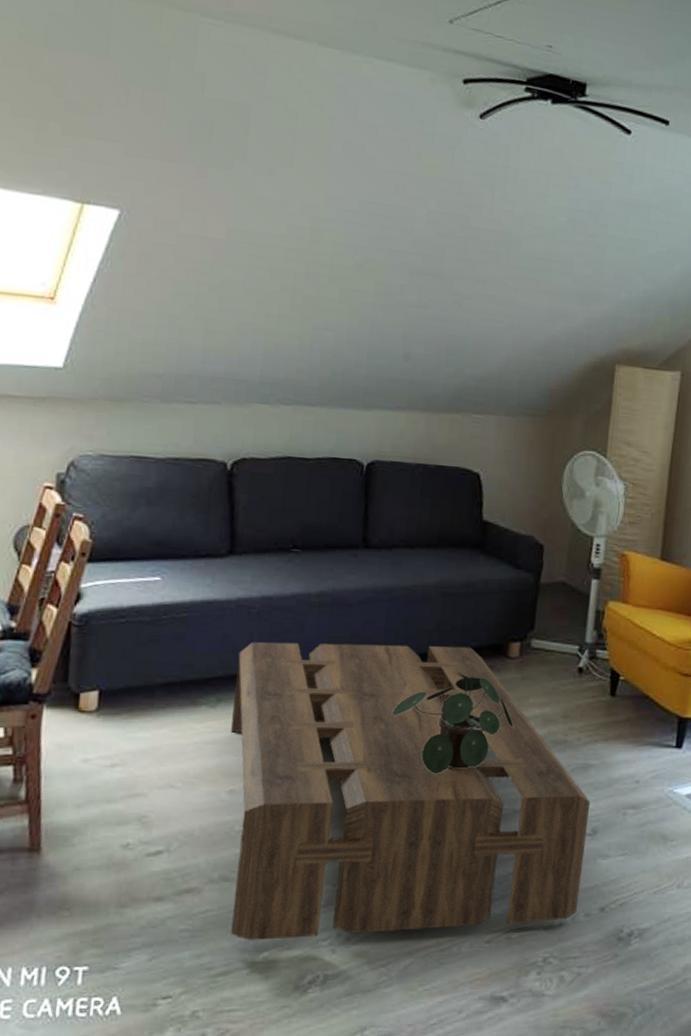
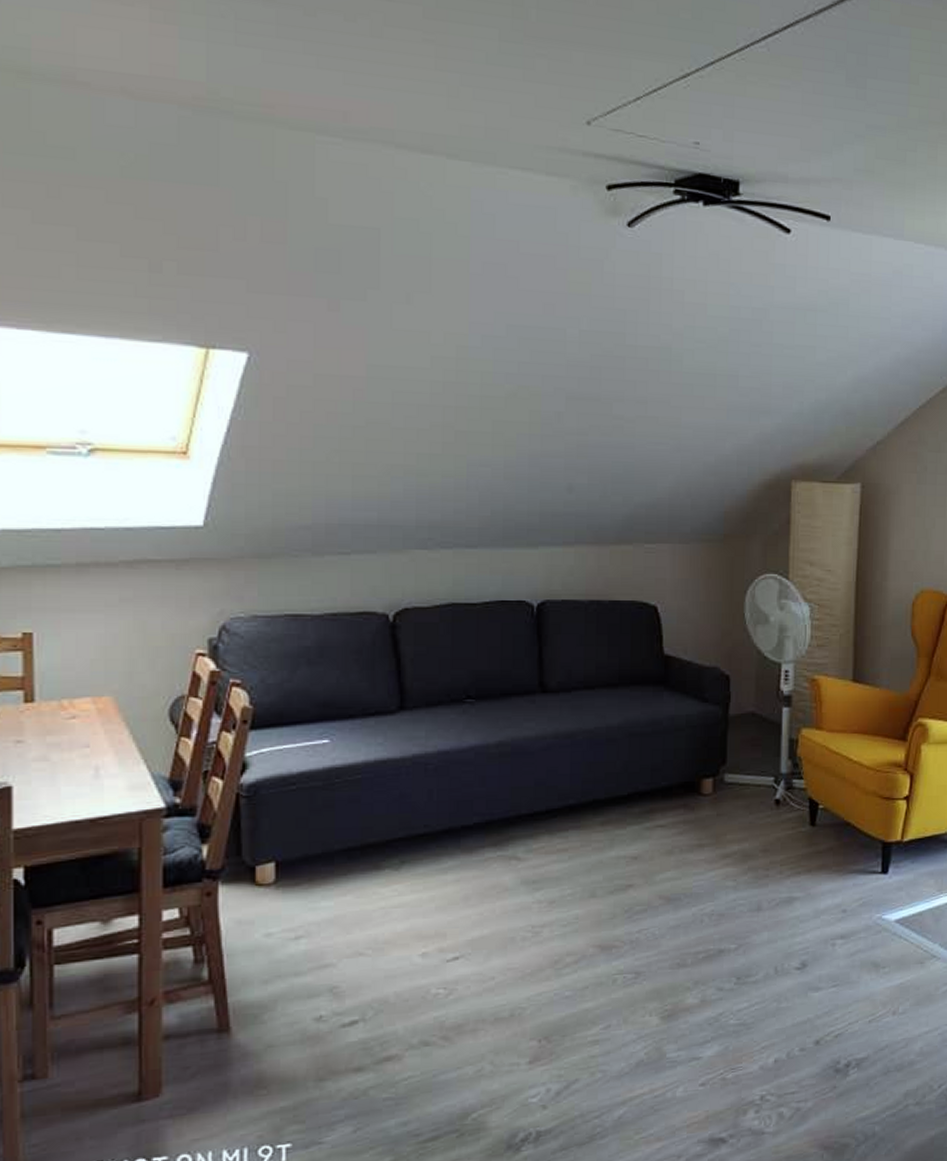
coffee table: present [231,642,591,940] -> none [418,787,798,1104]
potted plant: present [392,672,513,774] -> none [585,814,711,920]

